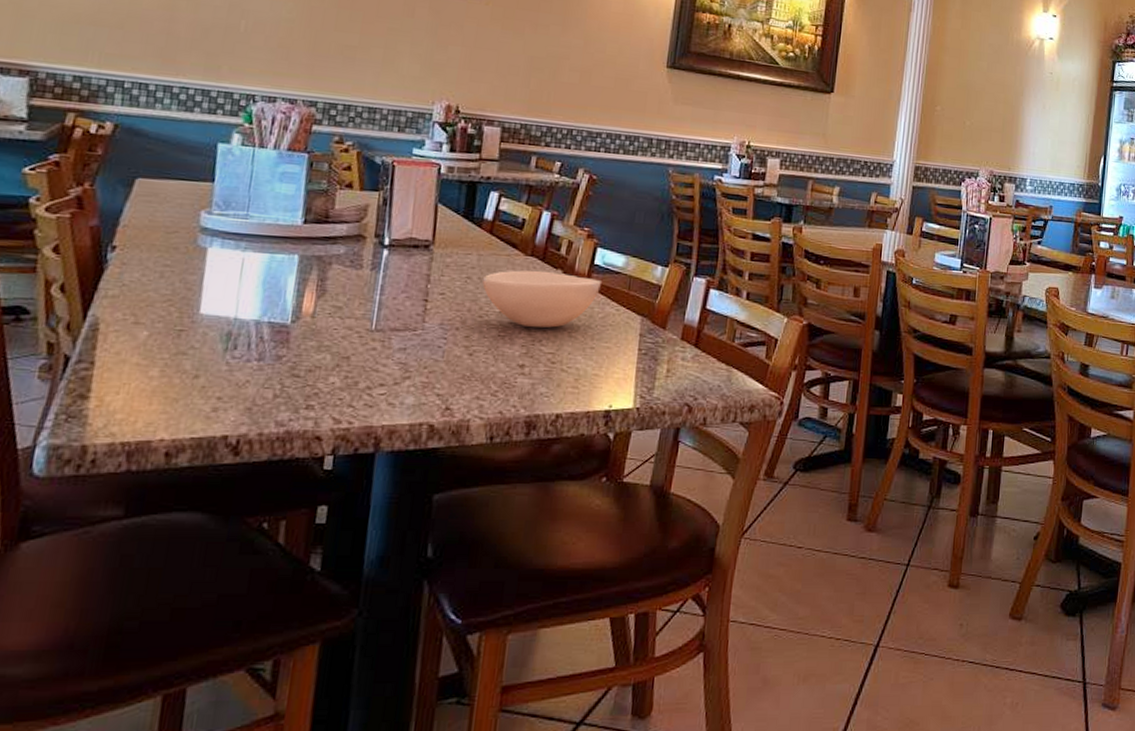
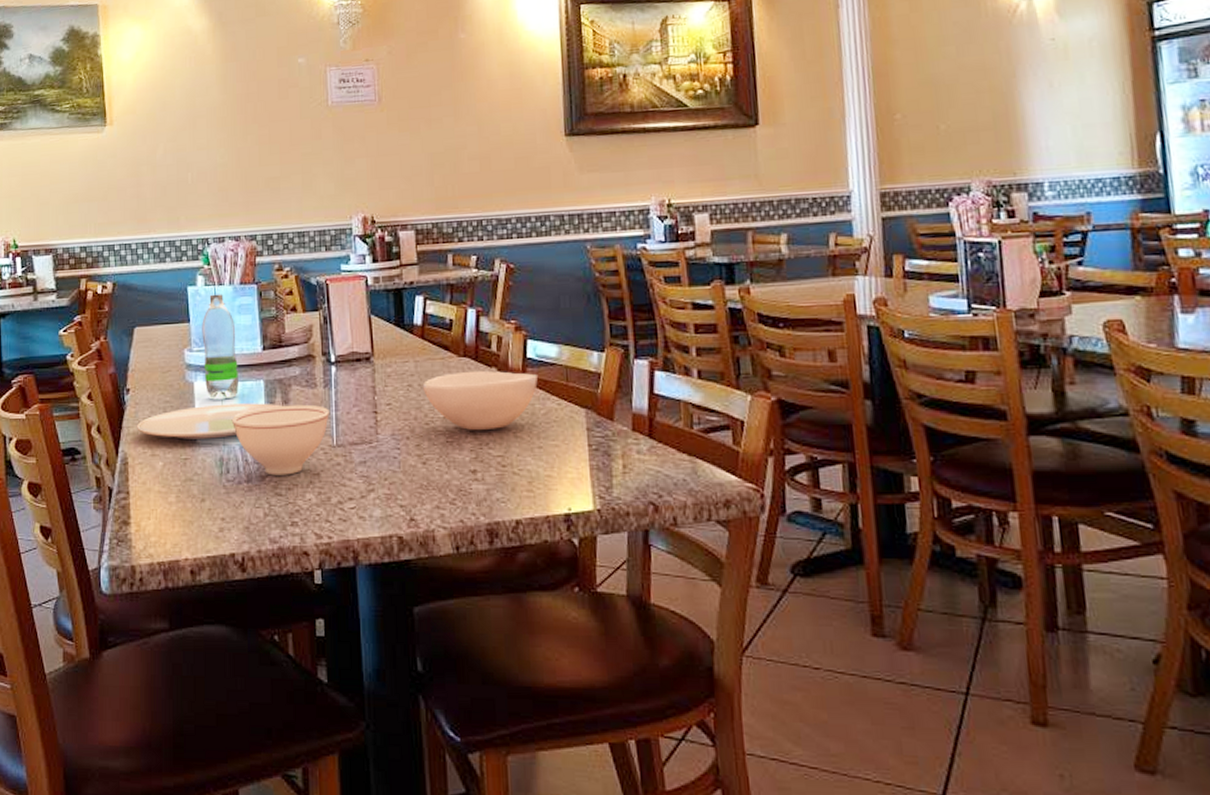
plate: none [119,274,315,312] -> present [137,403,281,439]
bottle: none [222,156,273,271] -> present [202,294,239,400]
bowl: none [249,283,374,357] -> present [231,404,330,476]

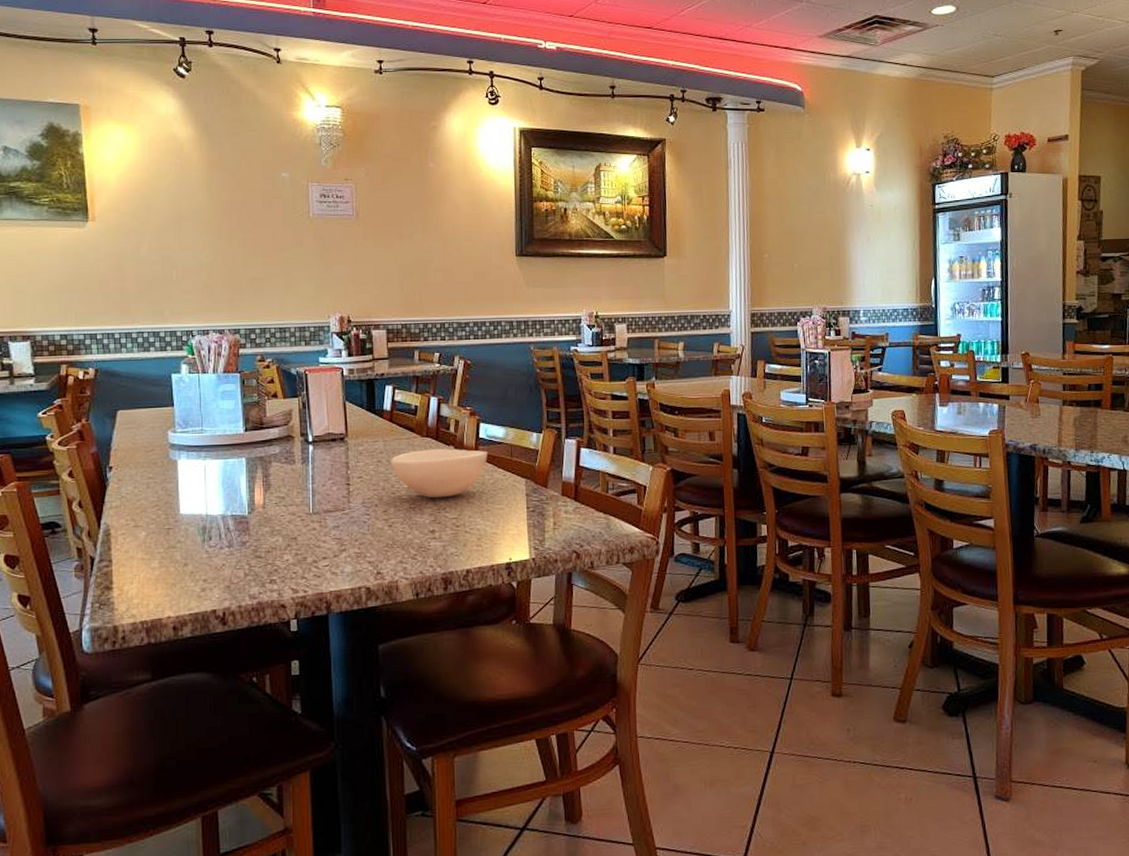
plate: present [137,403,281,439] -> none [120,478,261,511]
bottle: present [202,294,239,400] -> none [186,381,221,476]
bowl: present [231,404,330,476] -> none [214,478,307,541]

